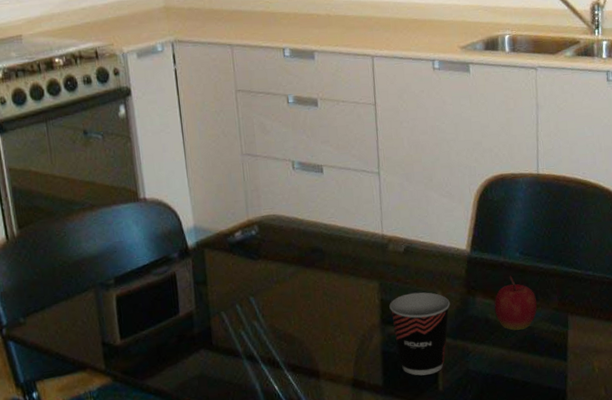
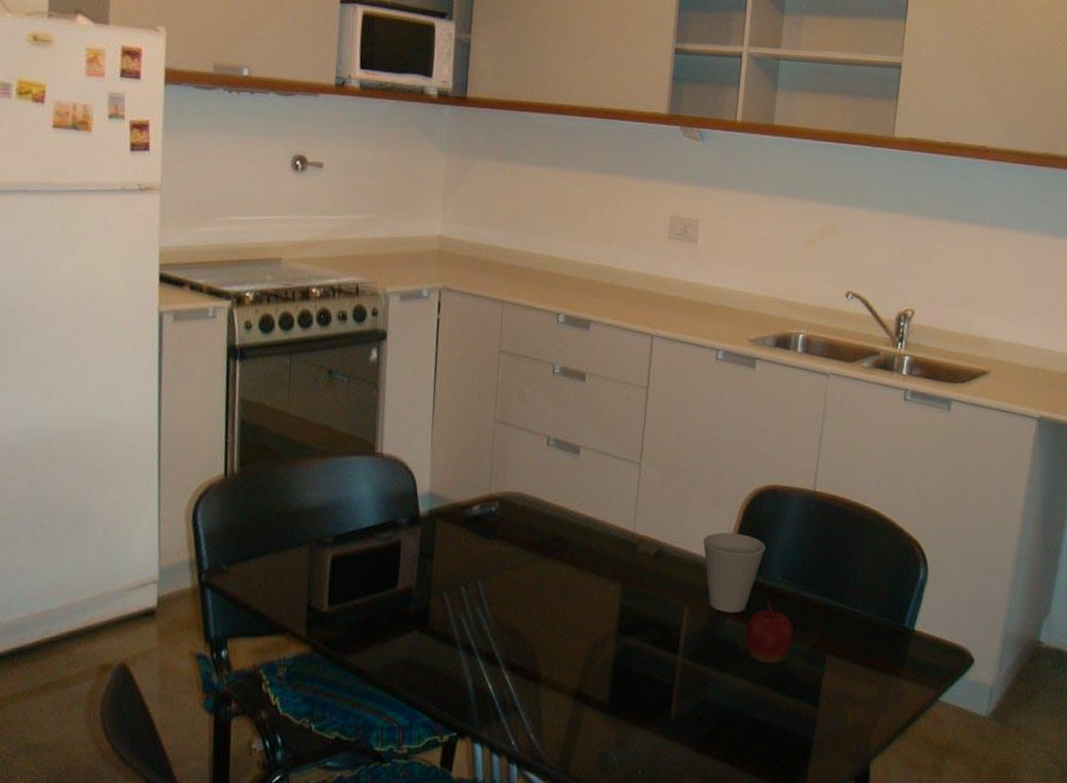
cup: present [389,292,450,376] -> none [629,602,697,698]
cup: none [445,221,502,292] -> present [703,532,765,613]

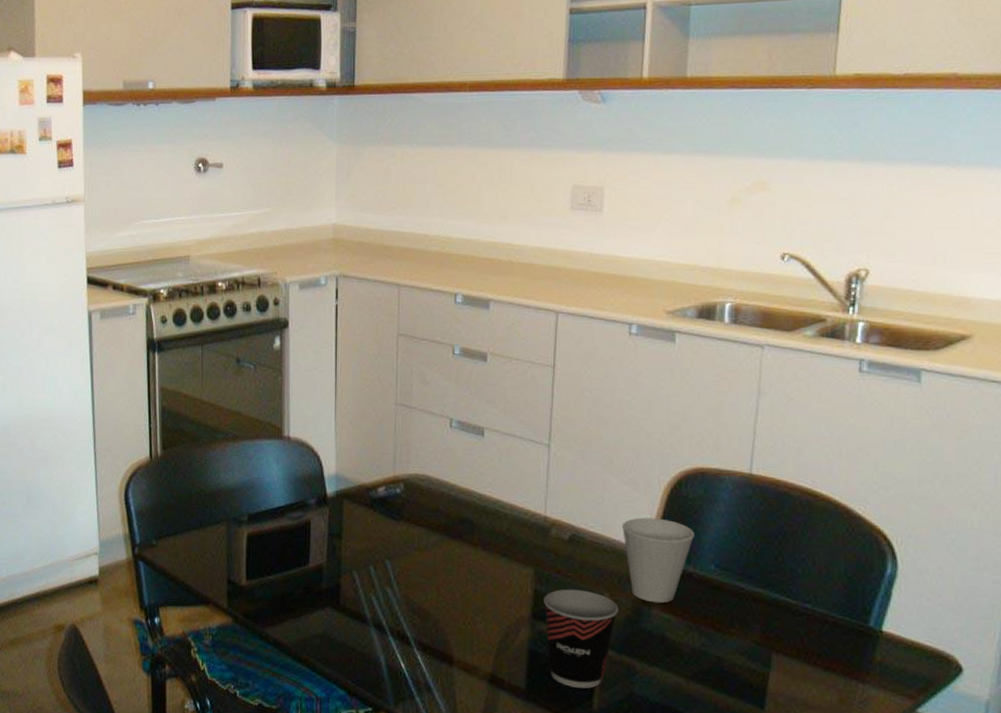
cup: none [629,602,697,698] -> present [544,589,619,689]
apple: present [745,599,794,663] -> none [674,590,732,659]

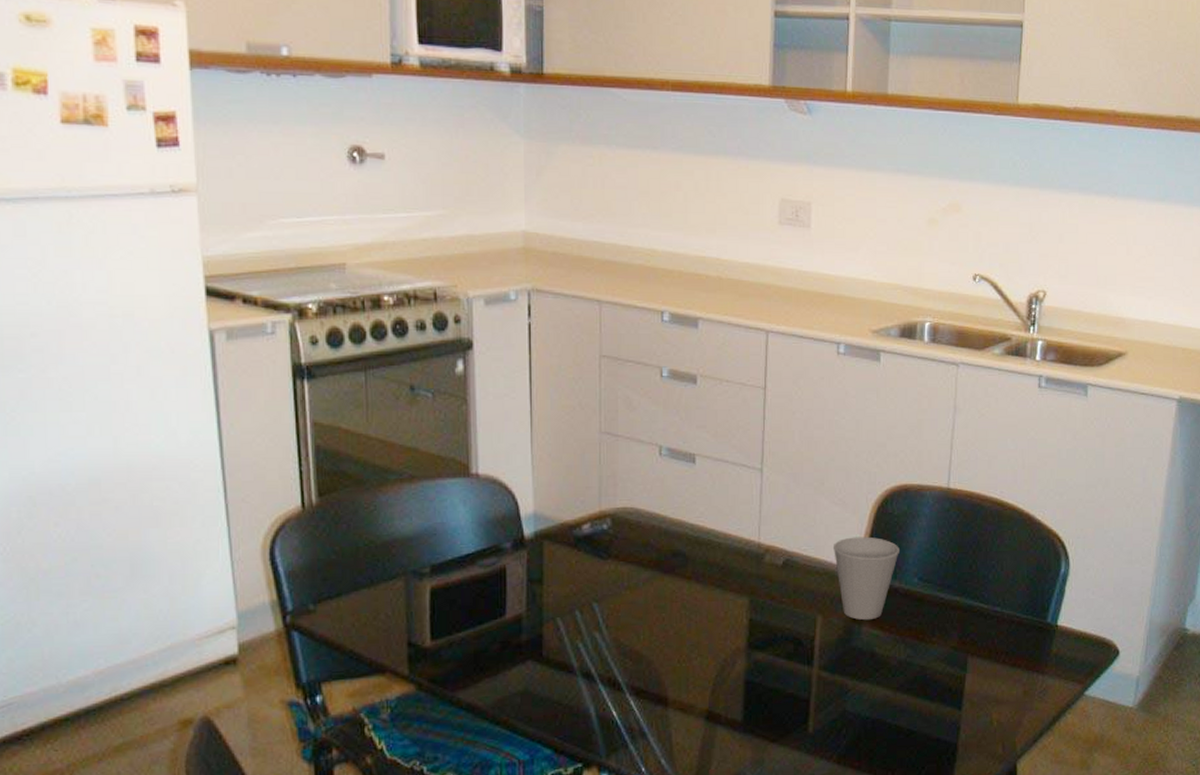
cup: present [544,589,619,689] -> none [759,614,831,713]

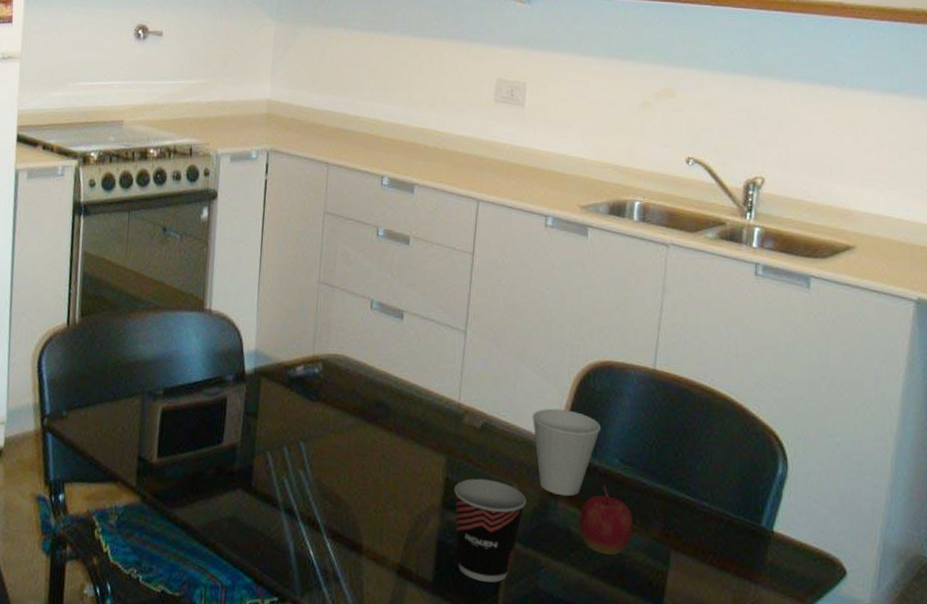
cup: none [759,614,831,713] -> present [454,478,527,583]
apple: none [883,604,933,669] -> present [579,484,634,555]

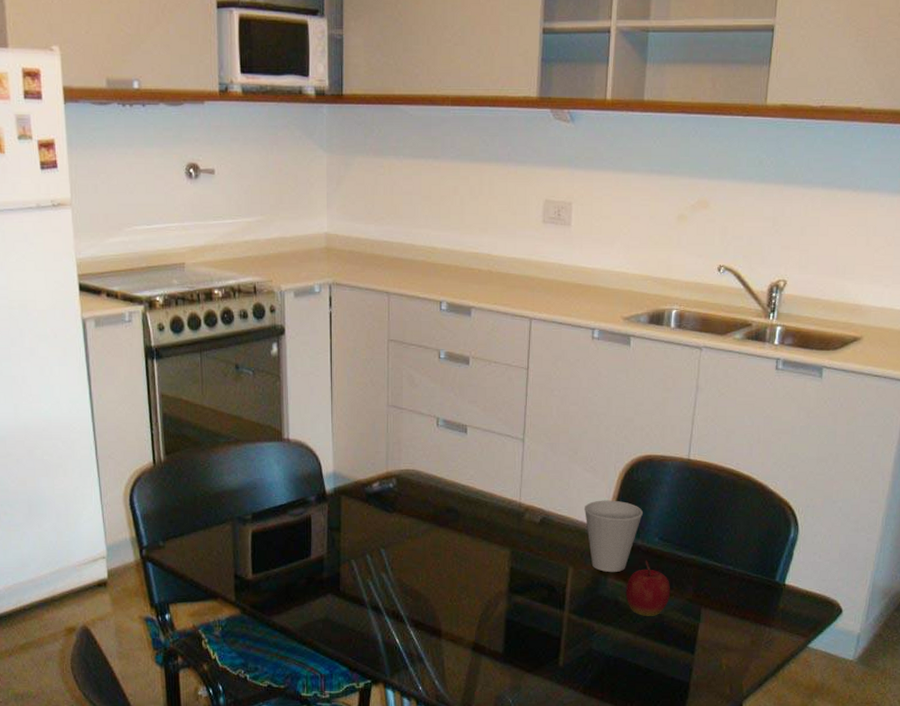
cup: present [454,478,527,583] -> none [519,565,581,649]

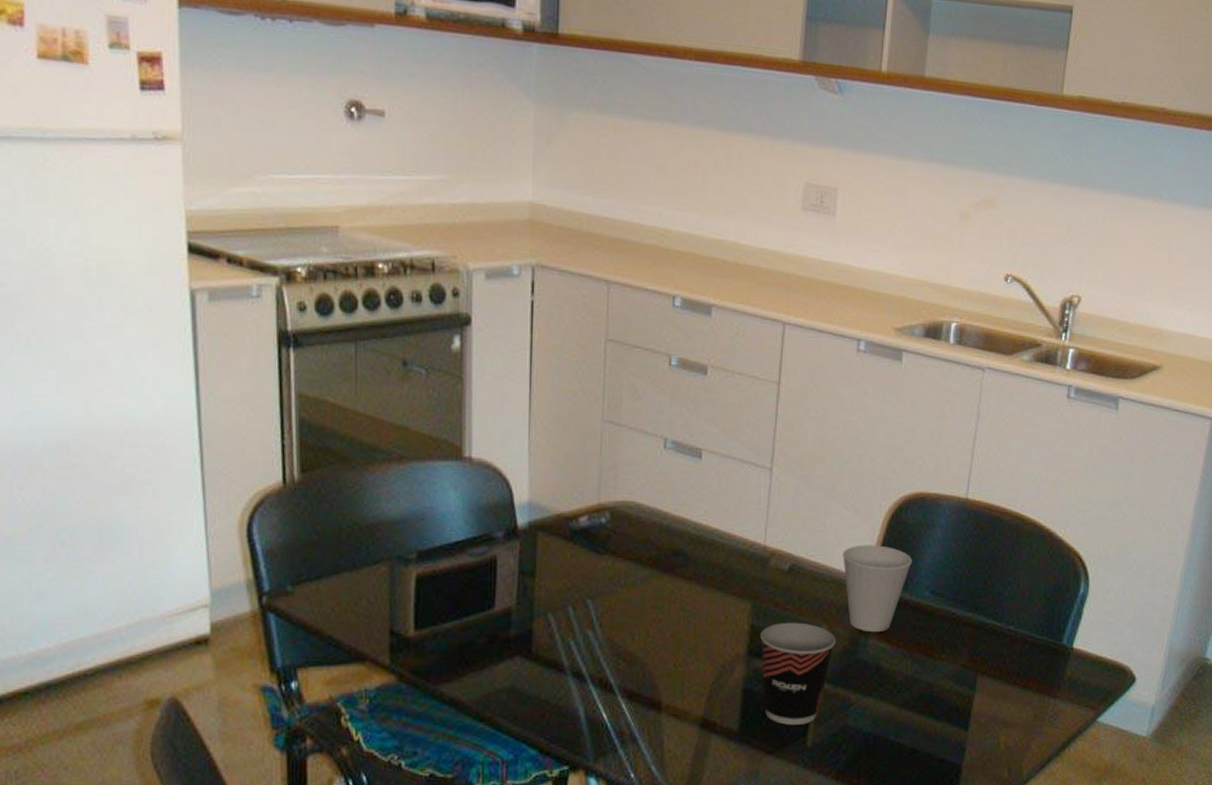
cup: none [519,565,581,649] -> present [760,622,836,725]
apple: present [626,560,671,616] -> none [889,617,943,685]

